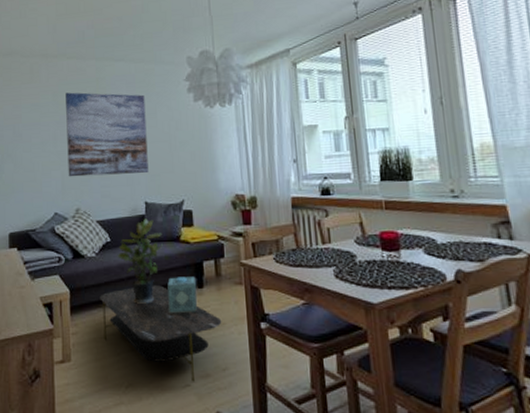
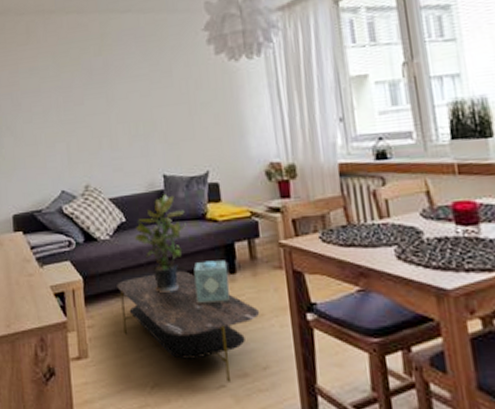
wall art: present [65,92,149,177] -> none [66,50,166,150]

